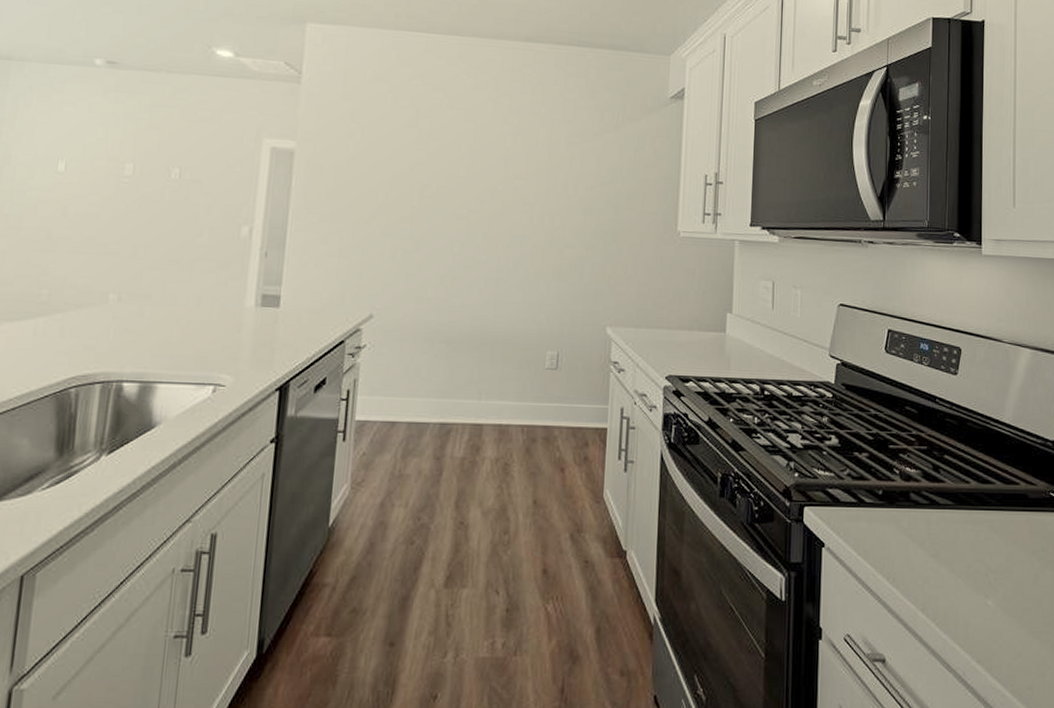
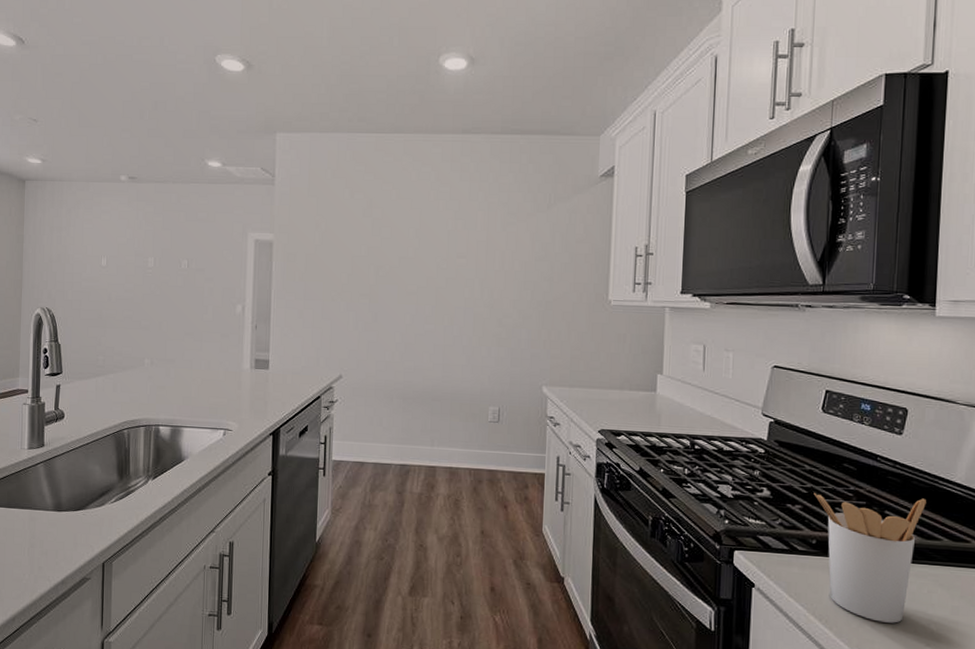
utensil holder: none [879,438,980,576] -> present [814,492,926,623]

